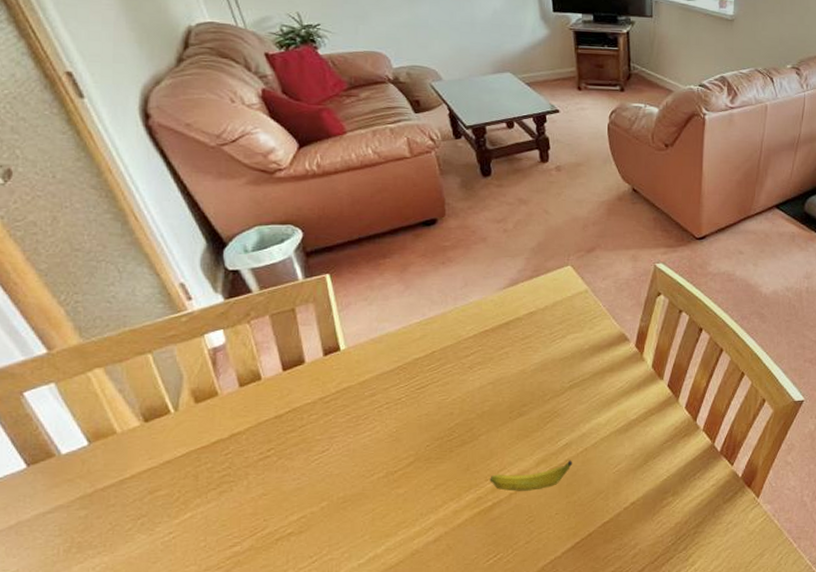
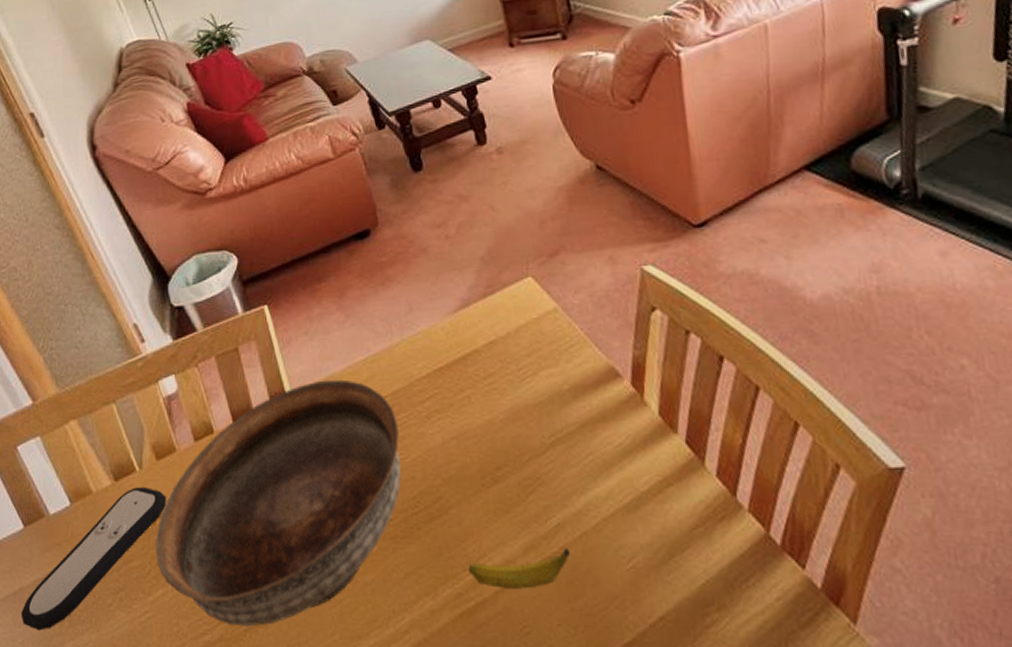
remote control: none [17,427,203,559] -> present [21,487,167,631]
bowl: none [186,337,443,537] -> present [155,379,401,627]

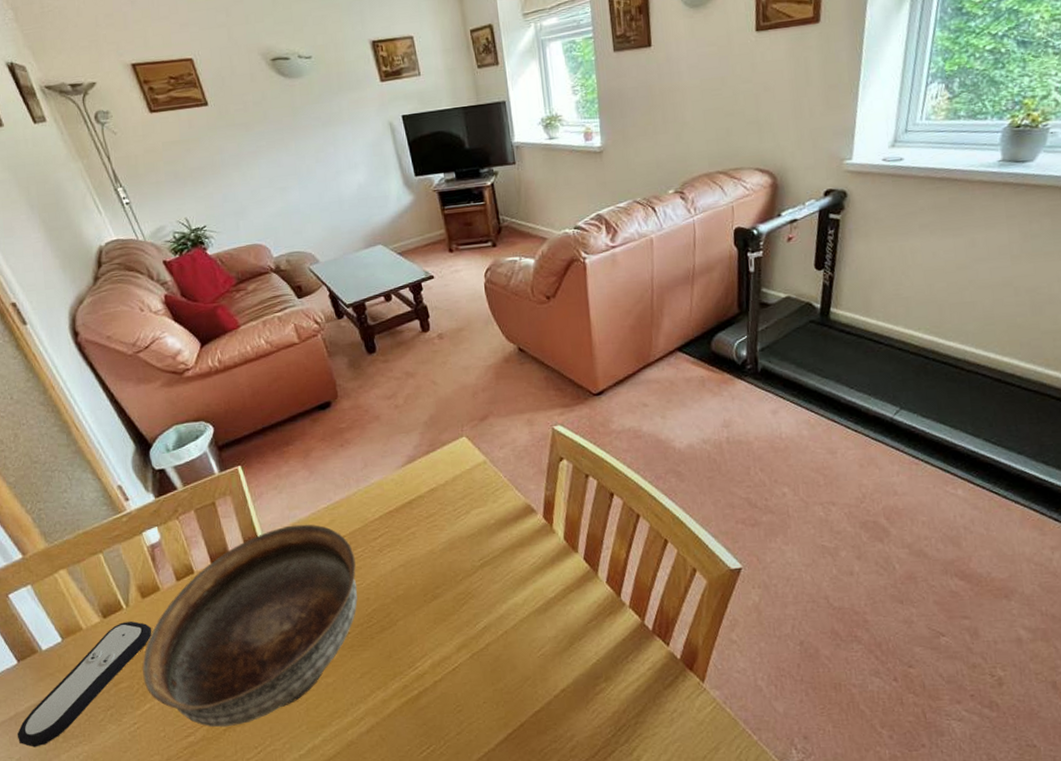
banana: present [468,548,571,589] -> none [413,644,495,679]

